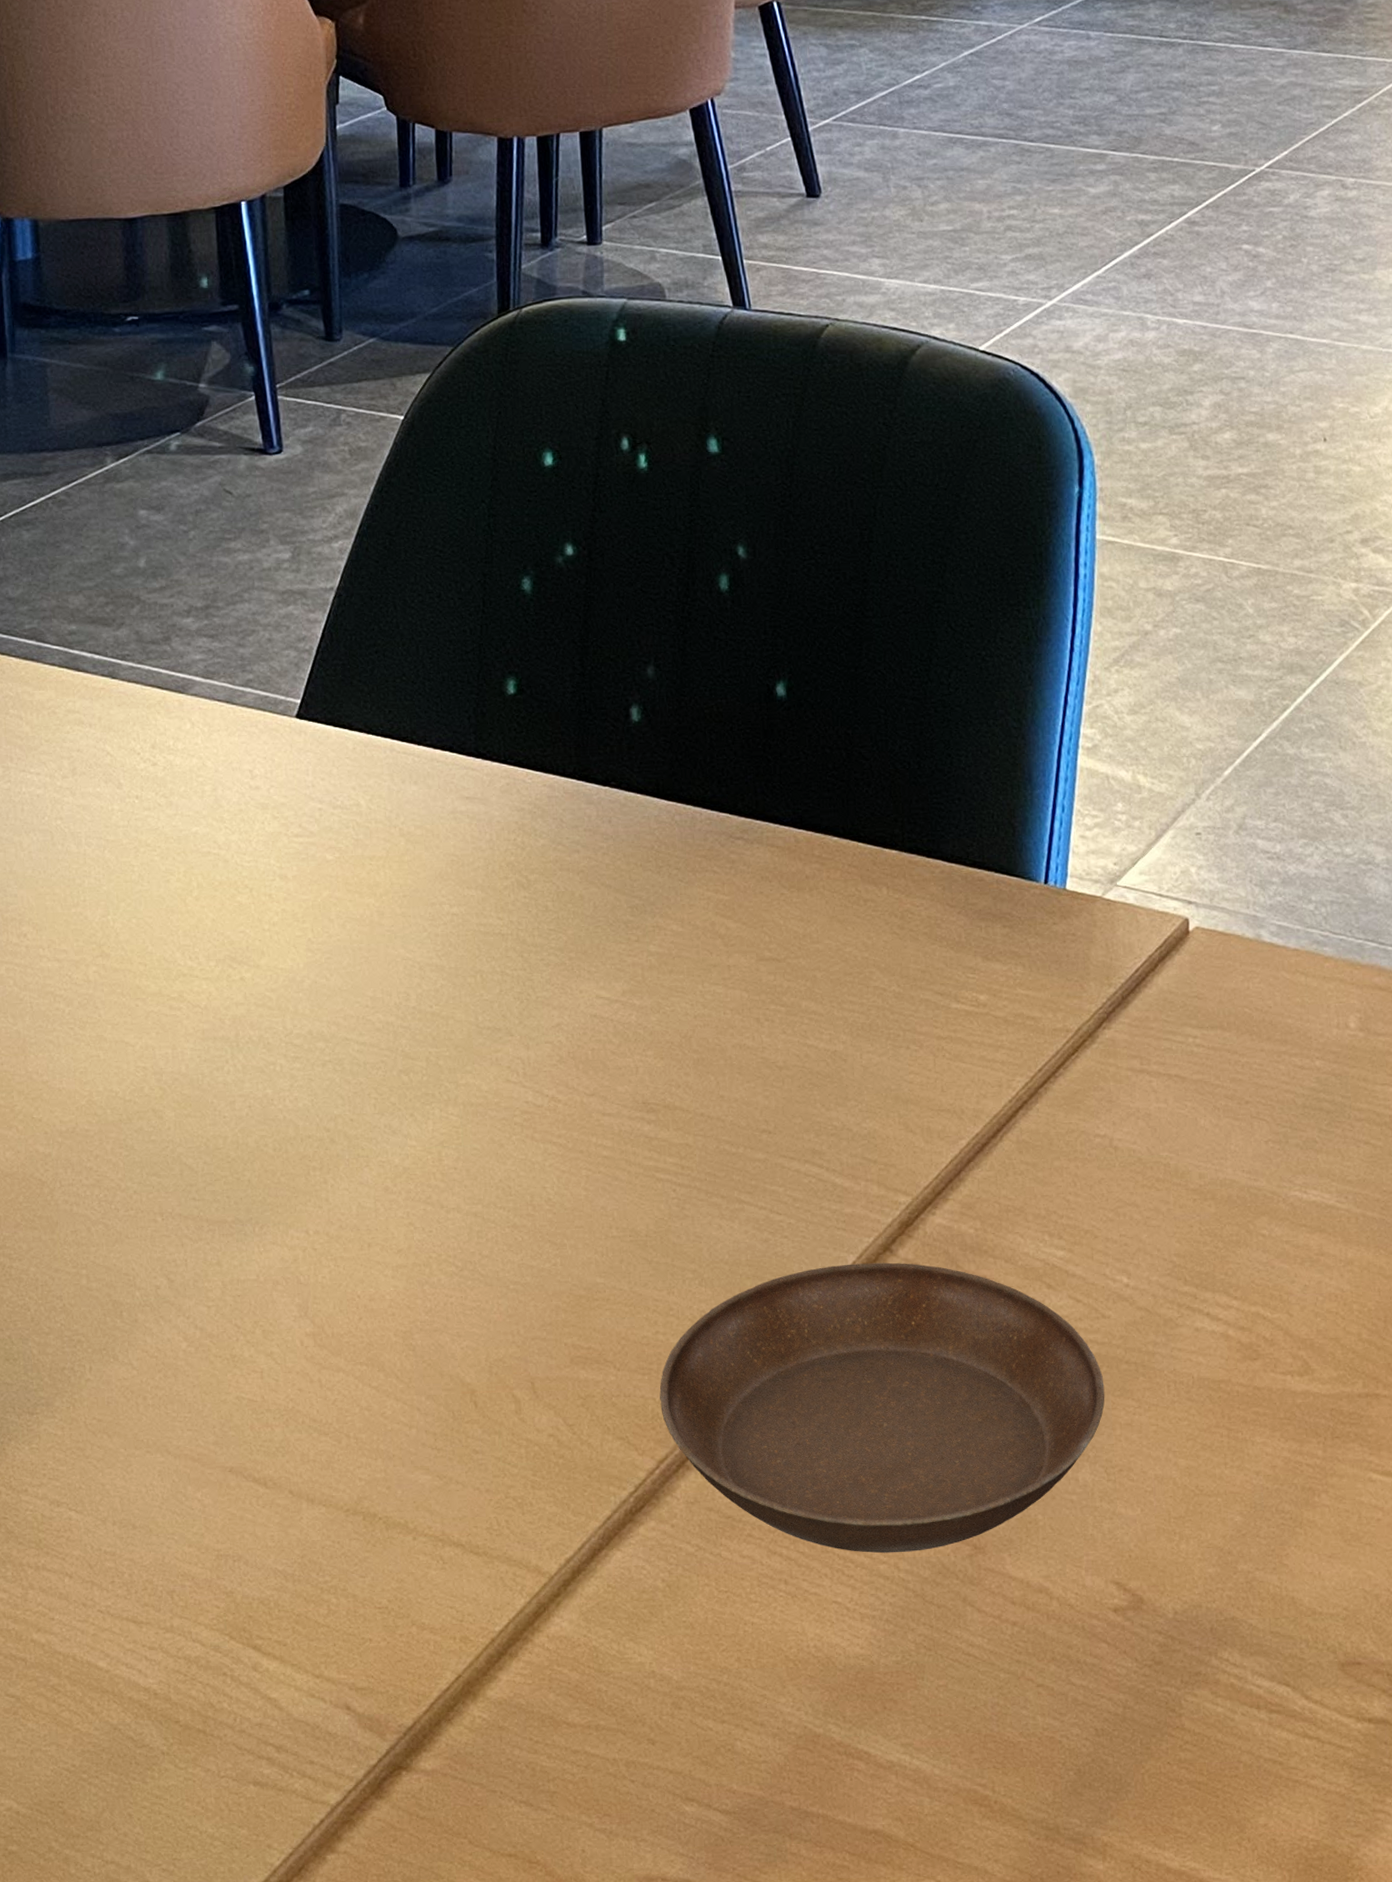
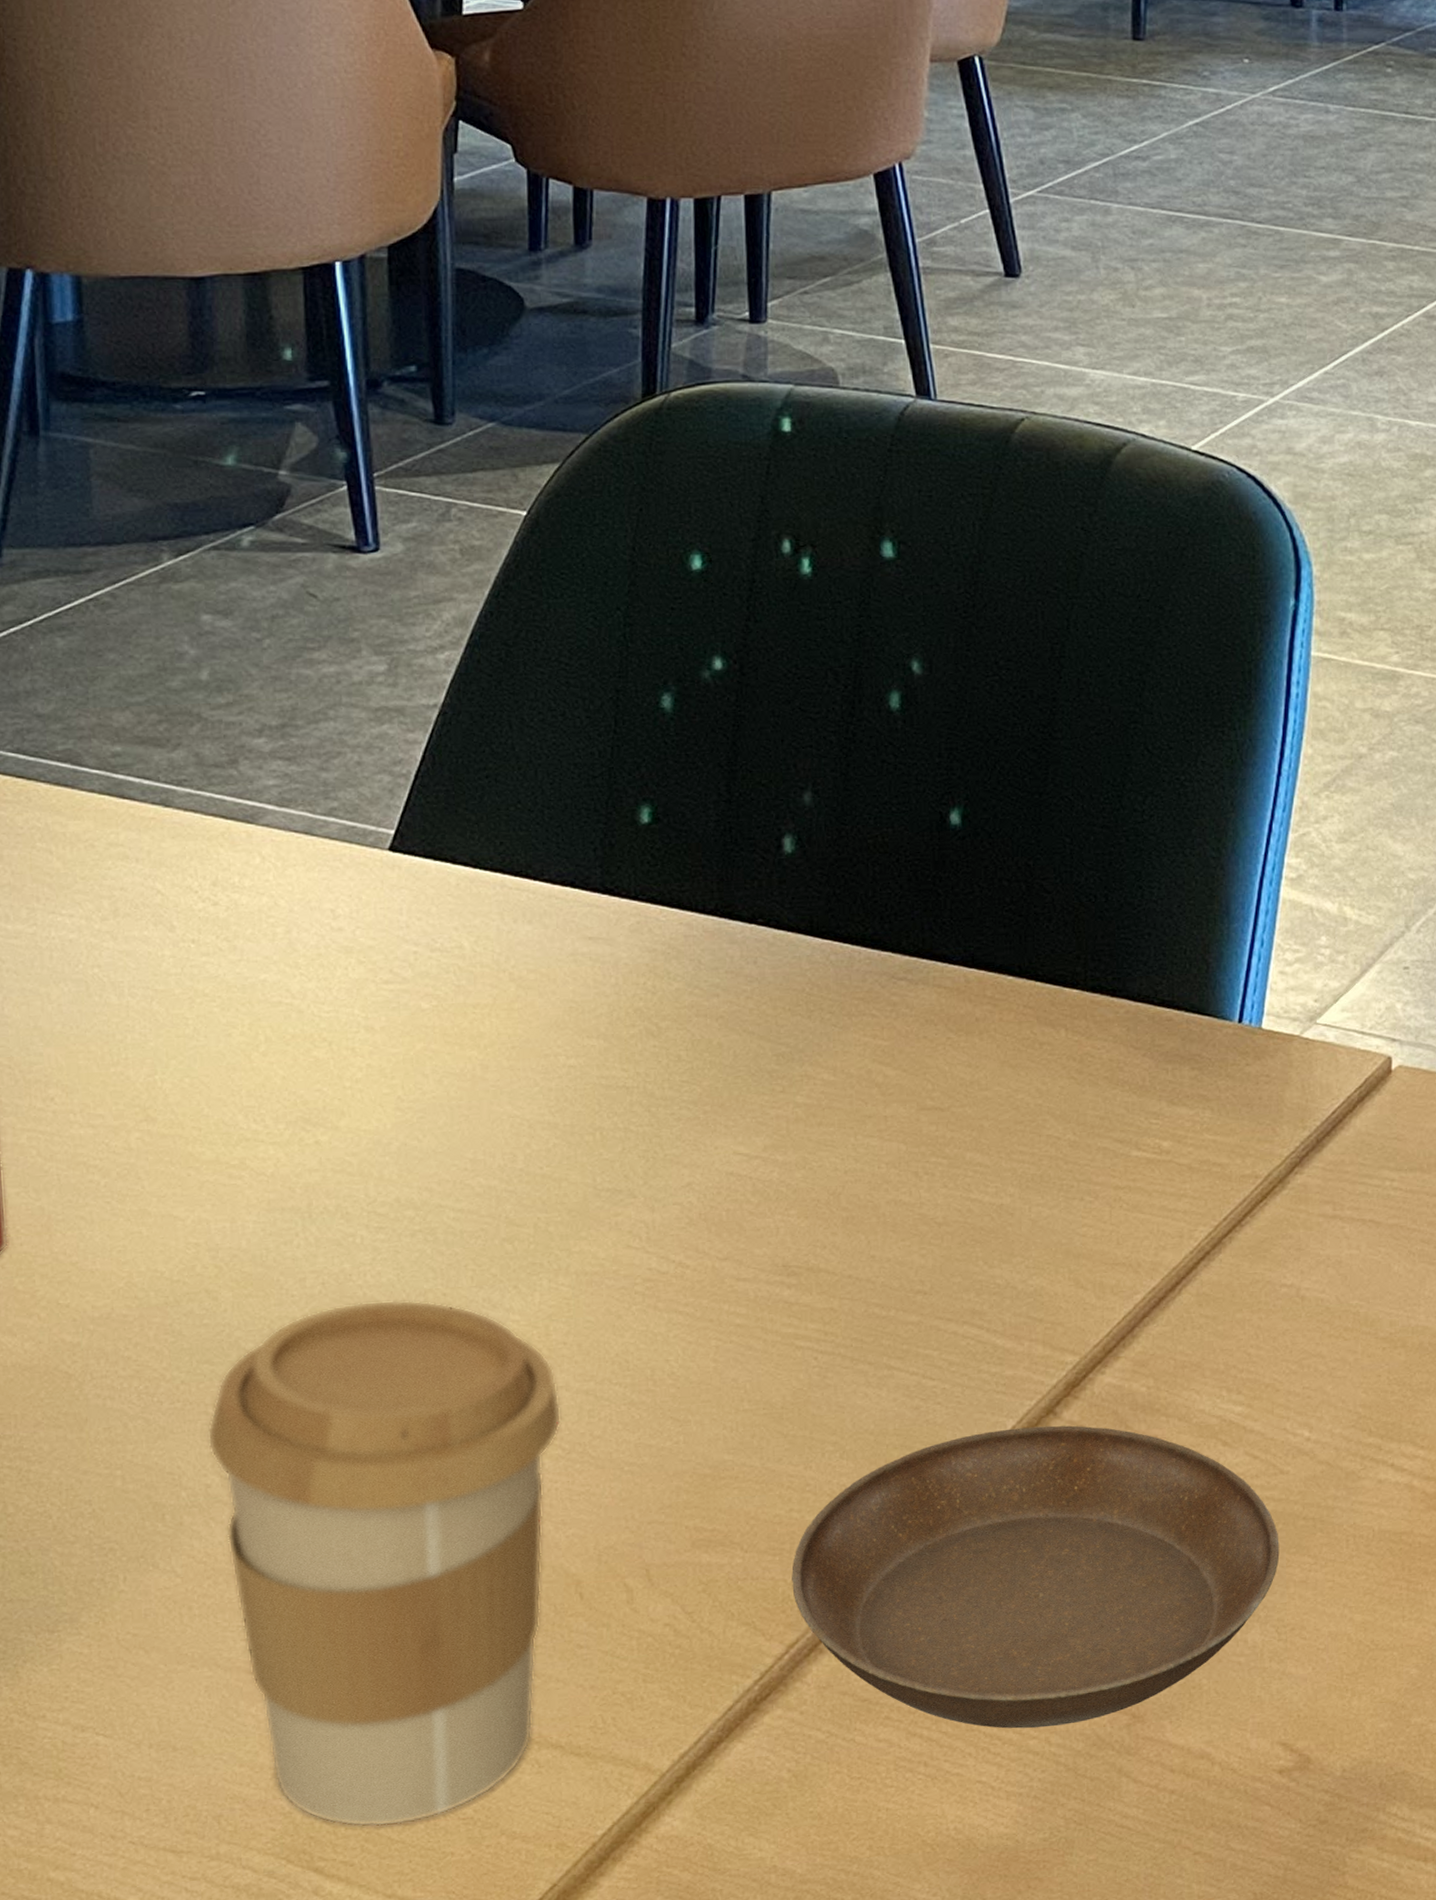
coffee cup: none [156,1123,455,1611] -> present [207,1299,562,1827]

